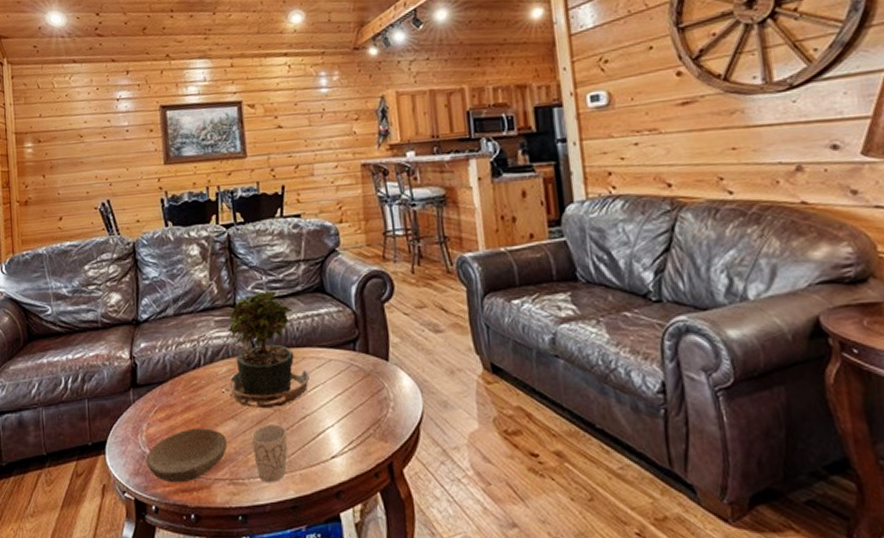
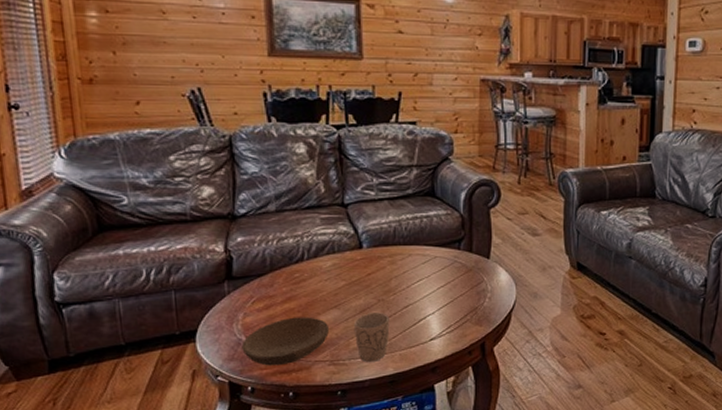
potted plant: present [202,290,310,409] -> none [304,192,414,299]

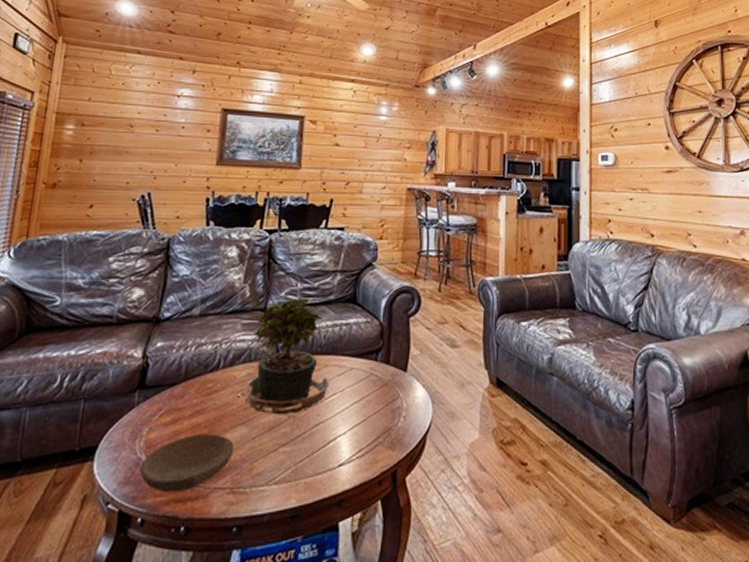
potted plant: none [304,192,414,299] -> present [215,297,329,415]
mug: present [353,312,390,362] -> none [259,431,298,491]

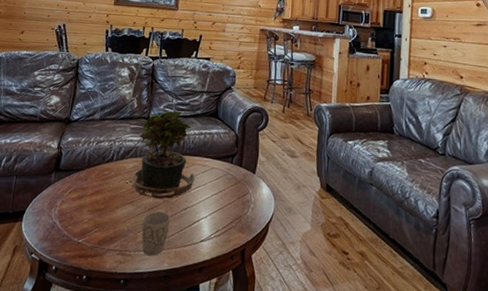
bowl: present [139,434,234,492] -> none [54,208,123,250]
mug: none [259,431,298,491] -> present [141,211,171,256]

